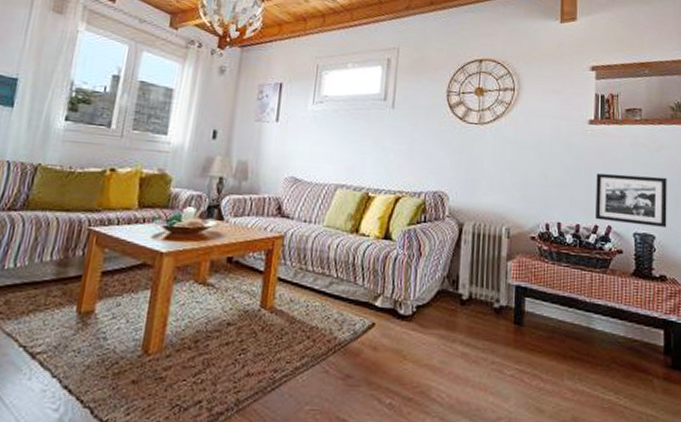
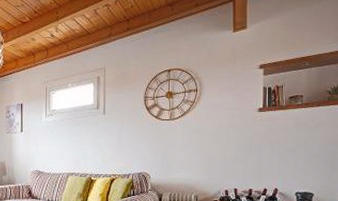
picture frame: present [595,173,667,227] -> none [265,148,324,187]

